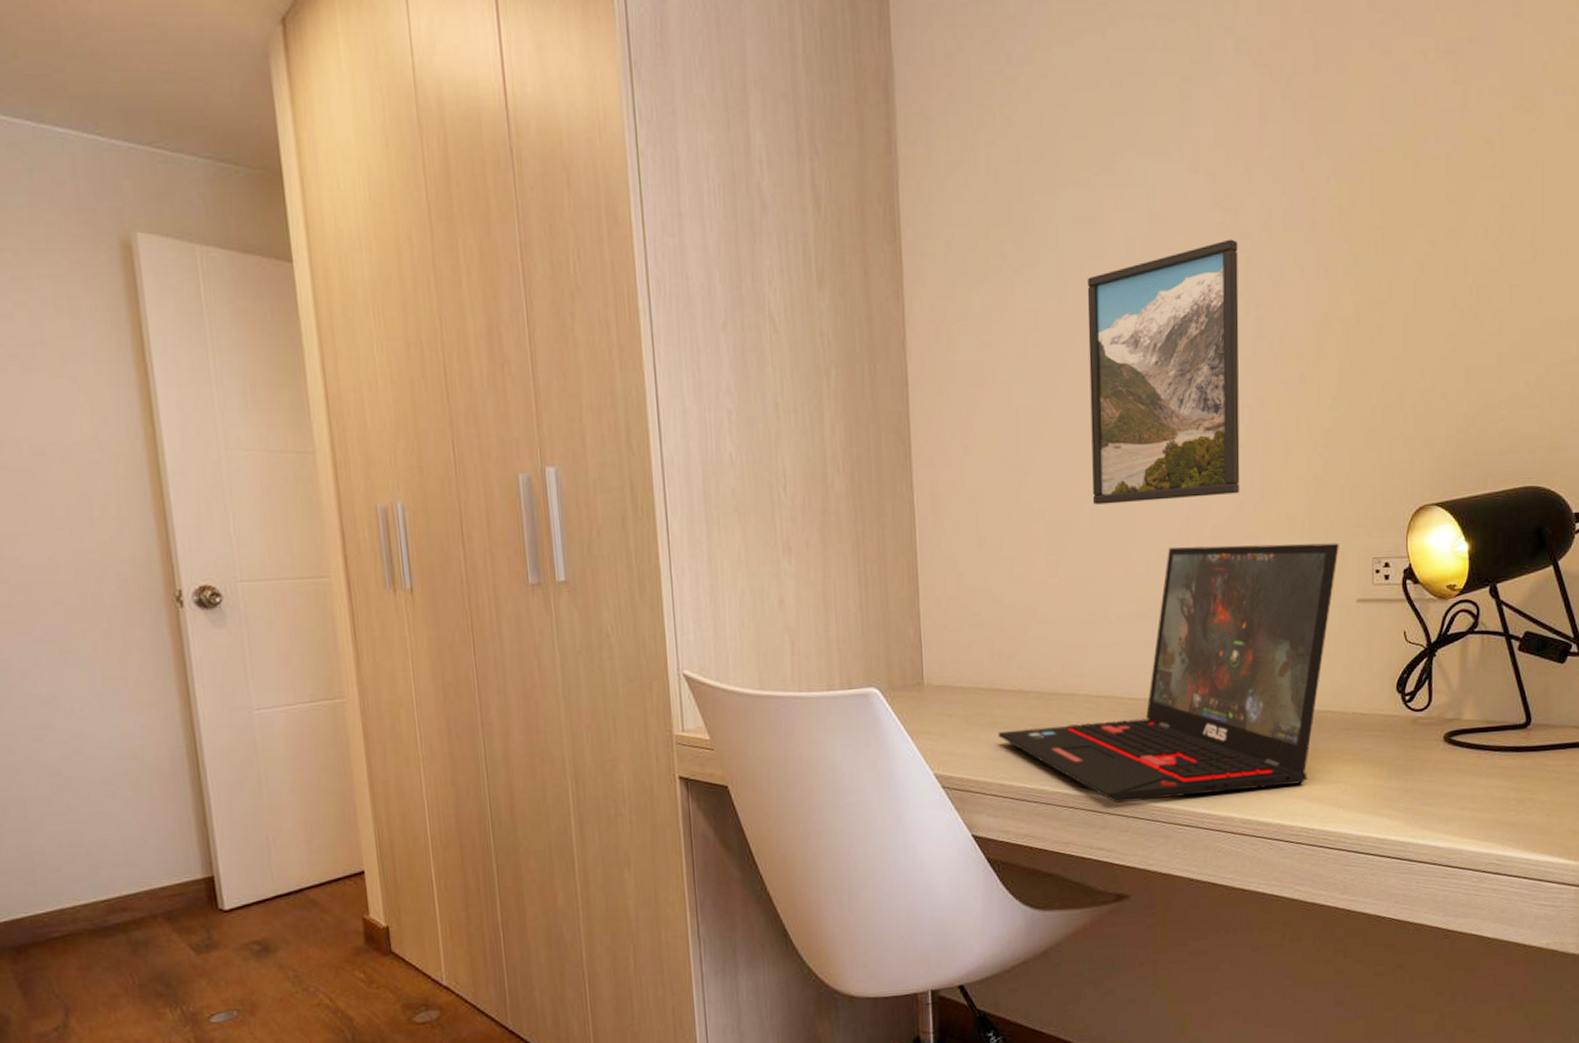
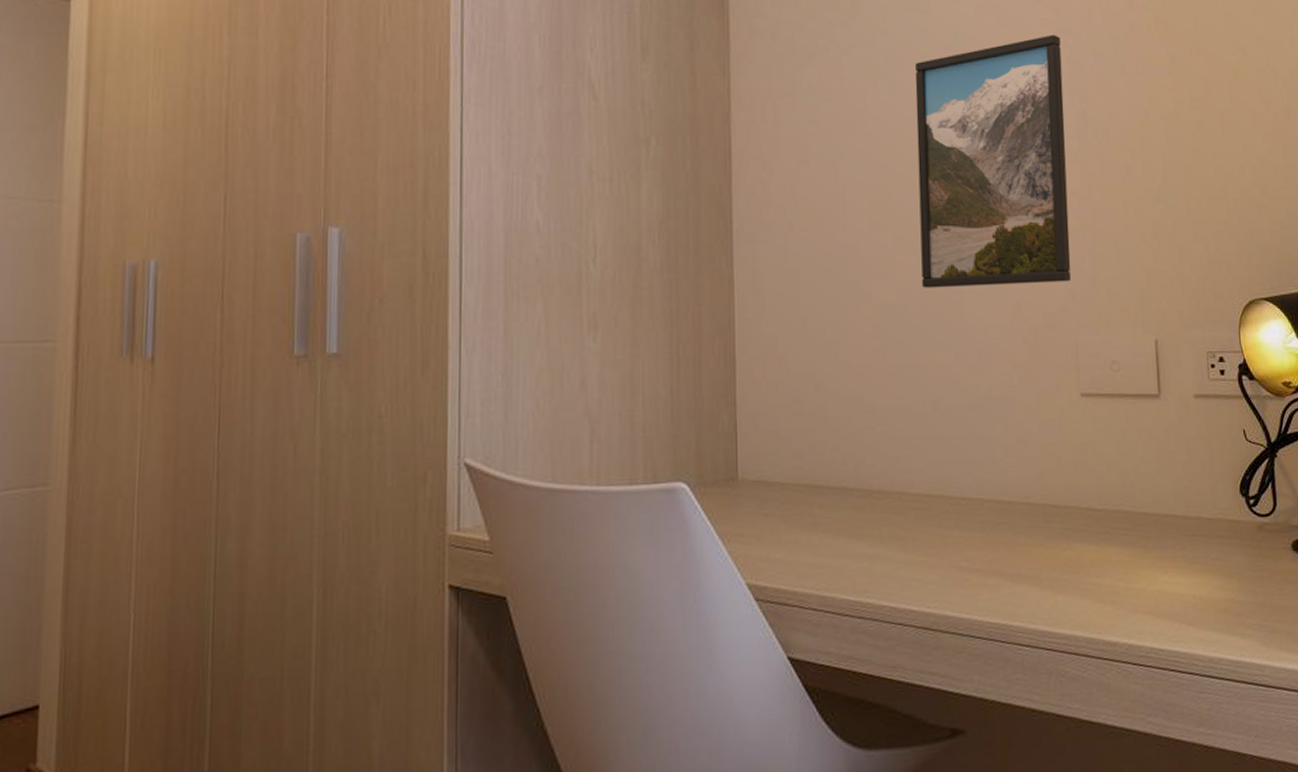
laptop: present [998,543,1339,804] -> none [819,334,1173,620]

